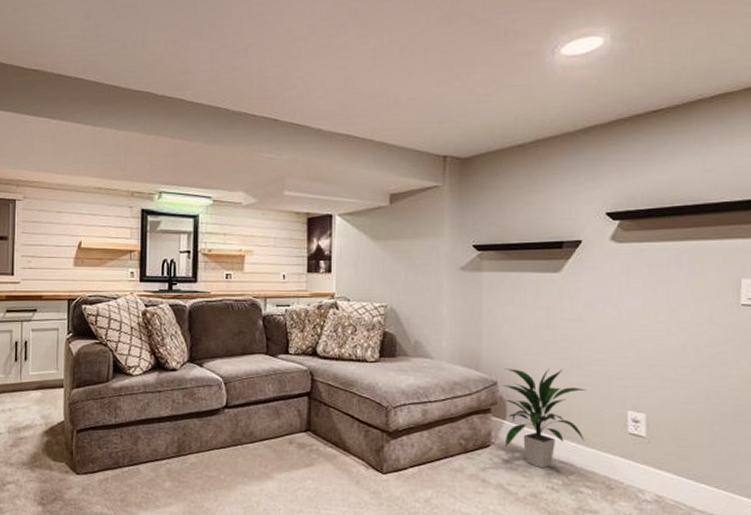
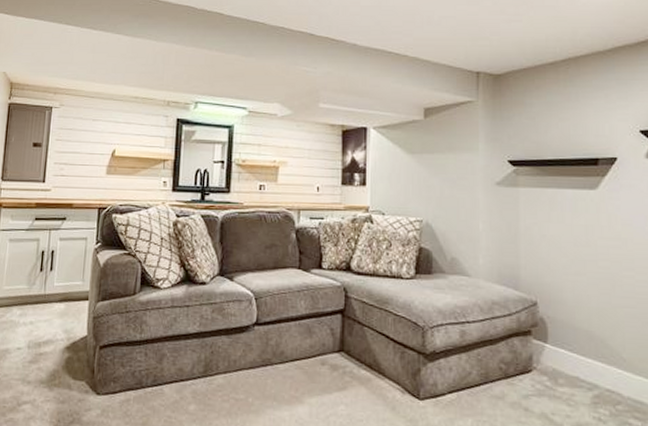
indoor plant: present [501,368,587,469] -> none [541,288,631,397]

